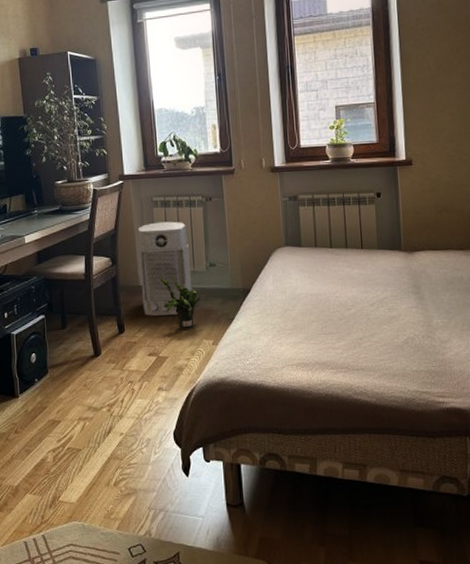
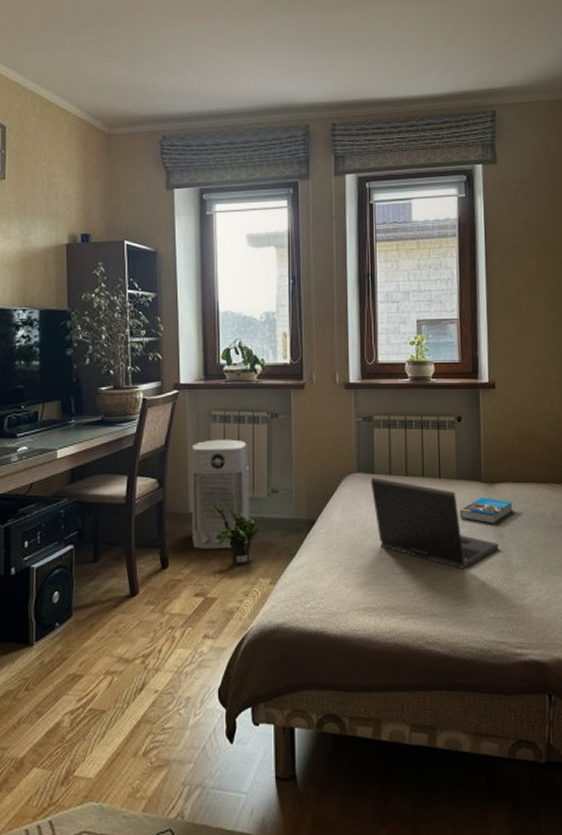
laptop: none [298,250,420,329] -> present [370,477,500,569]
book: none [381,264,432,288] -> present [459,497,513,524]

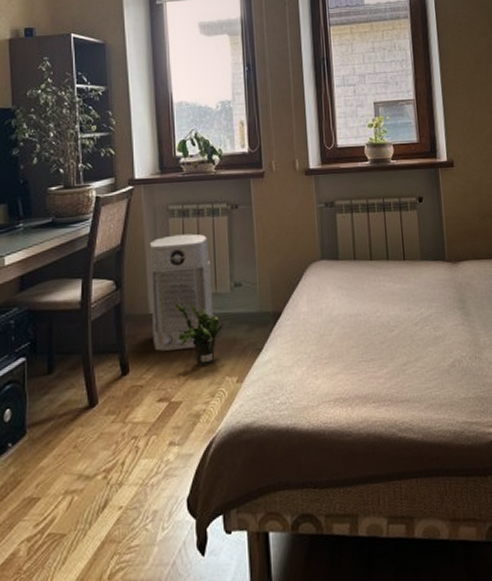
laptop: present [370,477,500,569] -> none [335,263,467,351]
book: present [459,497,513,524] -> none [425,276,478,303]

